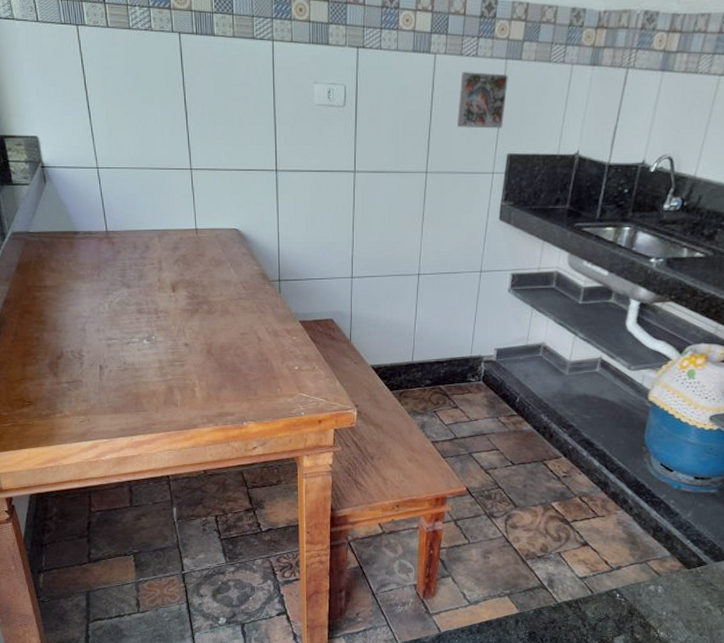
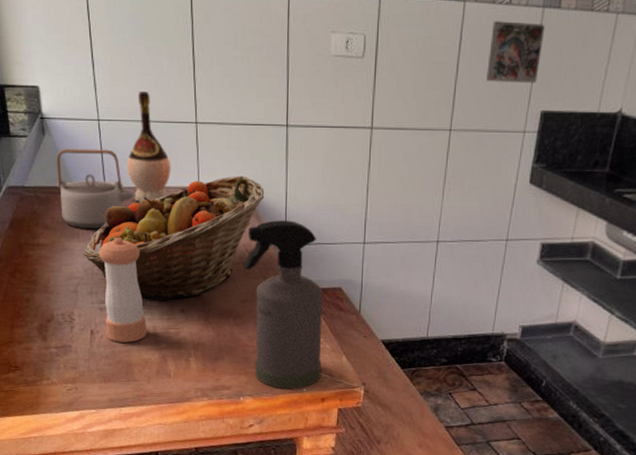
teapot: none [58,195,137,271] -> present [56,148,137,230]
fruit basket: none [89,218,258,337] -> present [83,176,265,302]
pepper shaker: none [103,278,153,376] -> present [98,238,147,343]
wine bottle: none [126,141,169,245] -> present [126,92,171,203]
spray bottle: none [241,258,317,413] -> present [243,220,322,389]

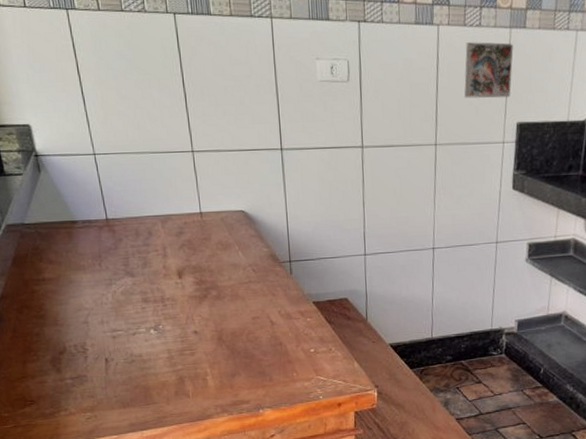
teapot: present [56,148,137,230] -> none [54,182,139,261]
fruit basket: present [83,176,265,302] -> none [90,199,266,325]
pepper shaker: present [98,238,147,343] -> none [106,267,162,368]
wine bottle: present [126,92,171,203] -> none [126,124,172,232]
spray bottle: present [243,220,322,389] -> none [251,238,336,398]

